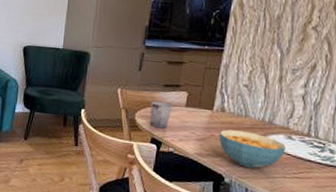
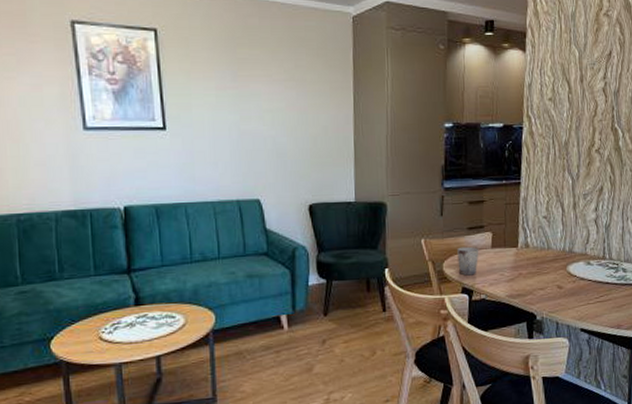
cereal bowl: present [219,129,286,169] -> none [527,264,586,302]

